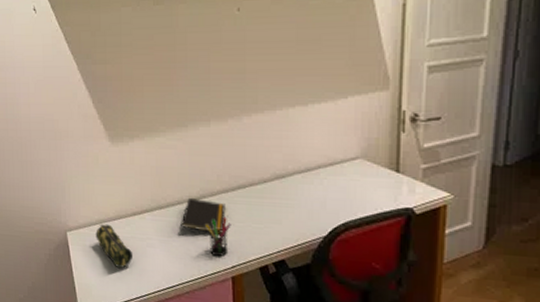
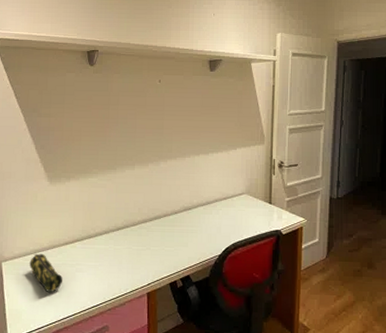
notepad: present [181,197,225,236] -> none [106,227,144,260]
pen holder: present [206,216,231,257] -> none [127,242,148,277]

